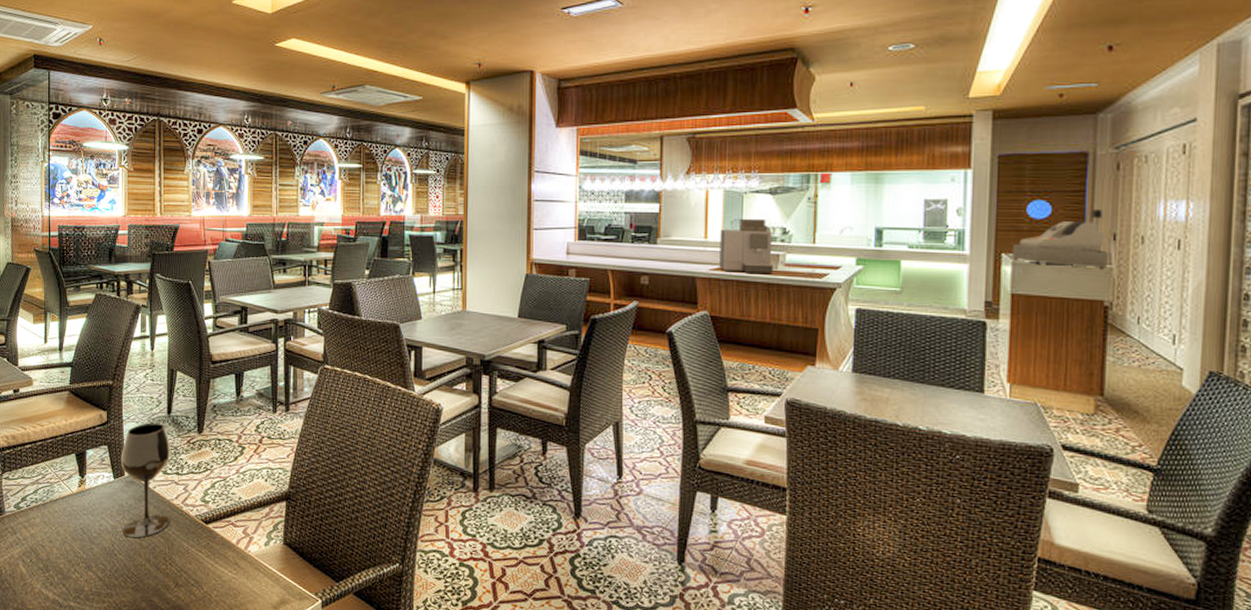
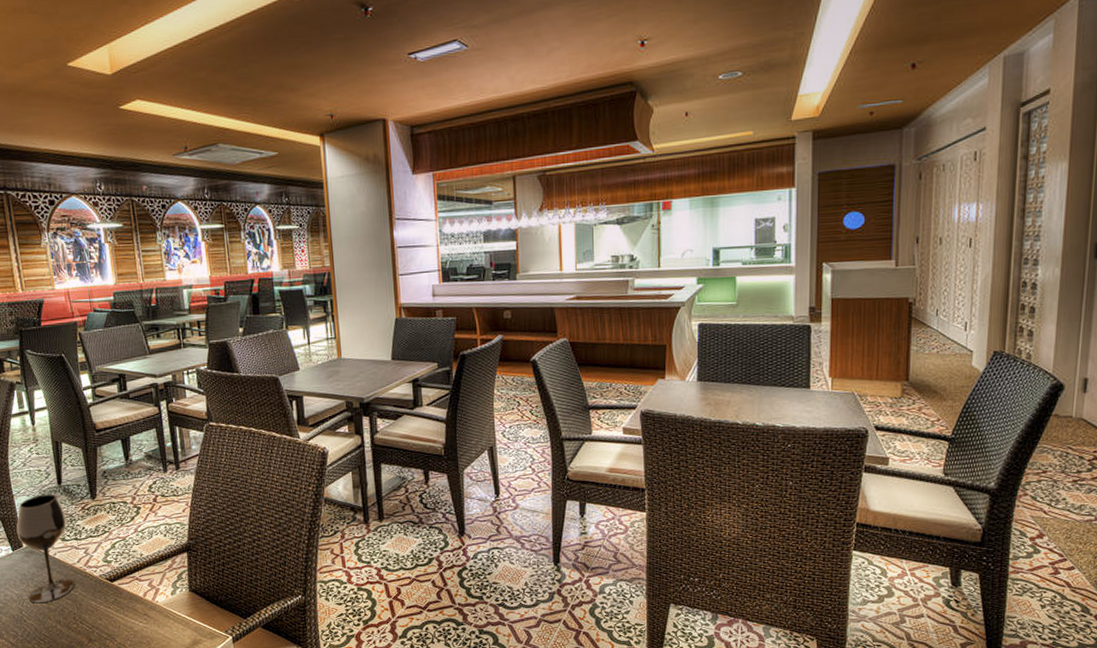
coffee machine: present [719,218,773,275] -> none [574,248,624,301]
cash register: present [1011,209,1109,270] -> none [831,216,913,271]

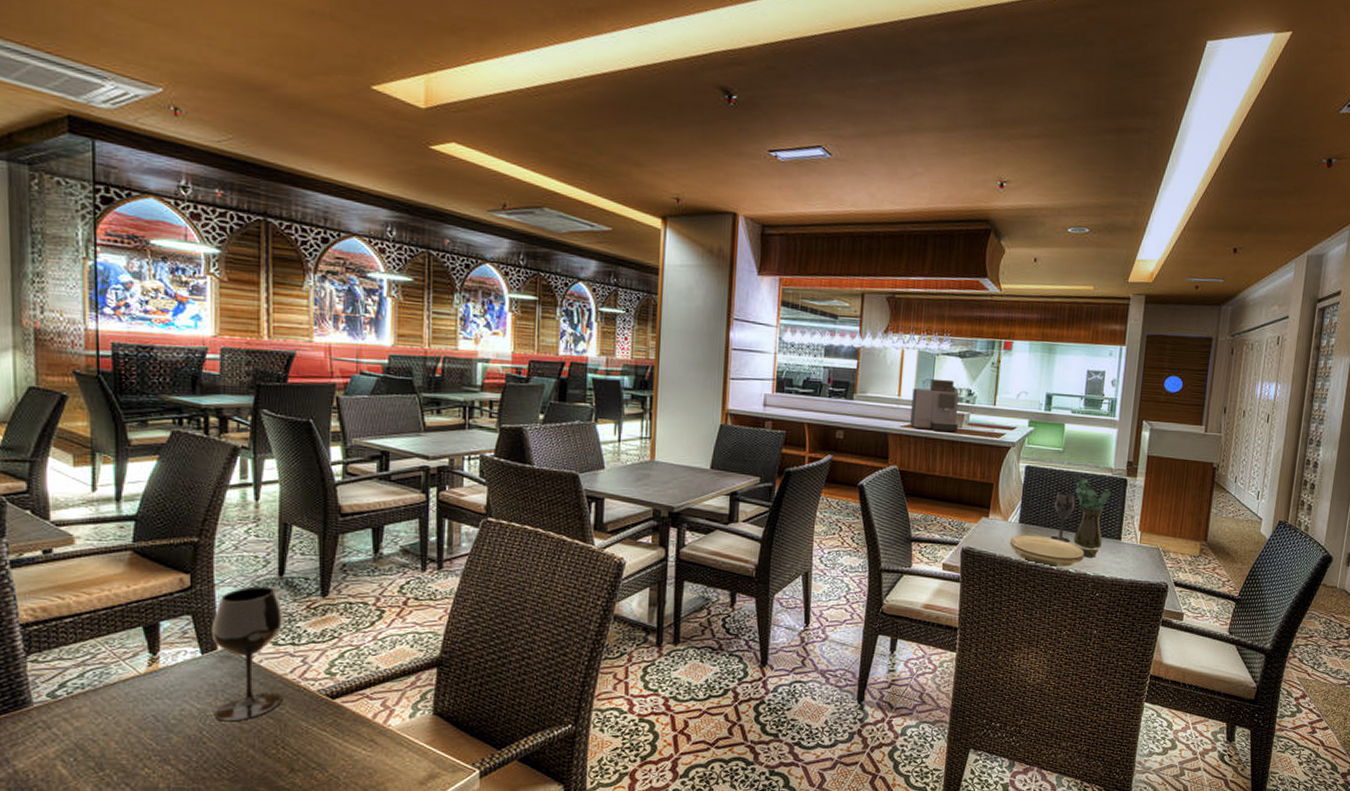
coffee machine: none [574,248,624,301] -> present [910,378,960,433]
plate: none [689,392,771,421] -> present [1009,535,1085,567]
wine glass: none [733,346,756,396] -> present [1051,492,1076,543]
vase: none [752,327,795,409] -> present [1073,474,1112,558]

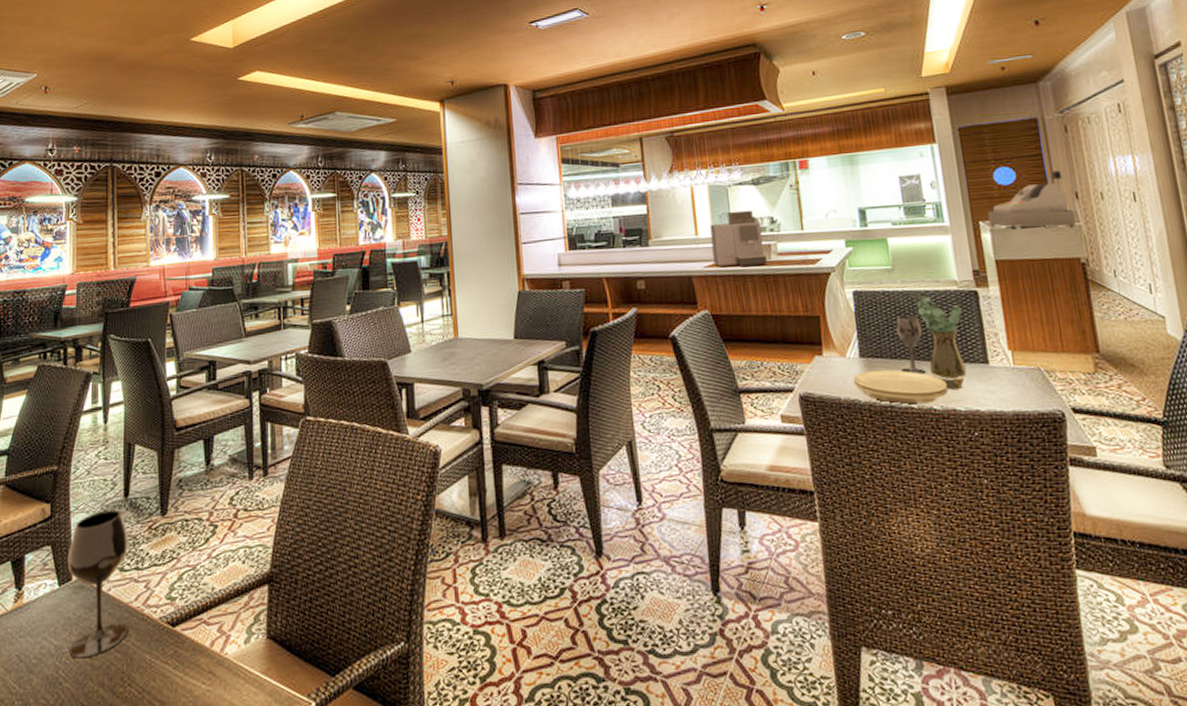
cash register: none [1150,386,1220,437] -> present [988,170,1076,230]

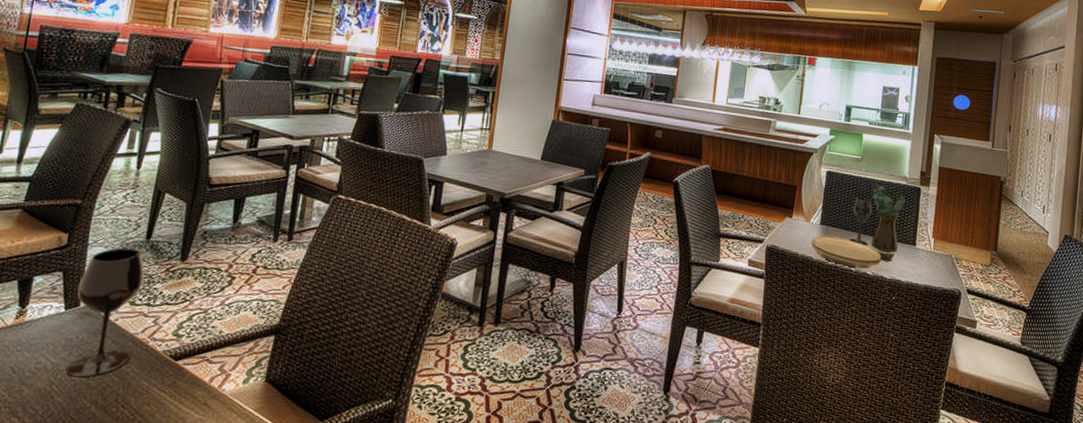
coffee machine: present [710,210,767,268] -> none [722,87,768,138]
cash register: present [988,170,1076,230] -> none [941,106,1006,153]

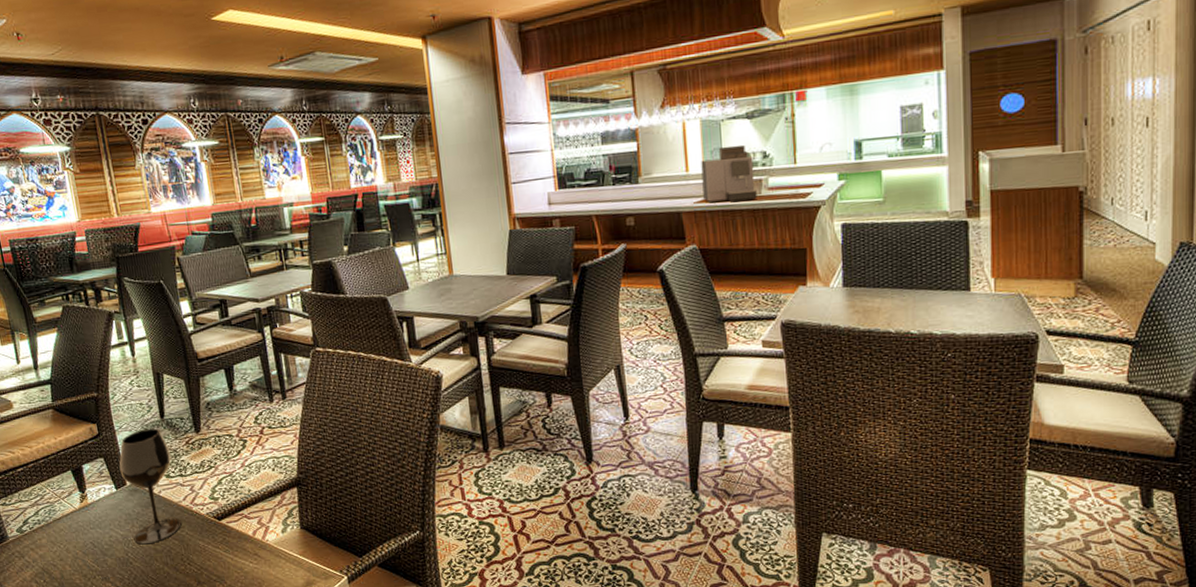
coffee machine: none [722,87,768,138] -> present [701,144,757,203]
plate: present [810,236,881,269] -> none [834,298,927,330]
wine glass: present [850,197,873,246] -> none [882,246,908,302]
vase: present [871,181,906,261] -> none [902,225,951,315]

